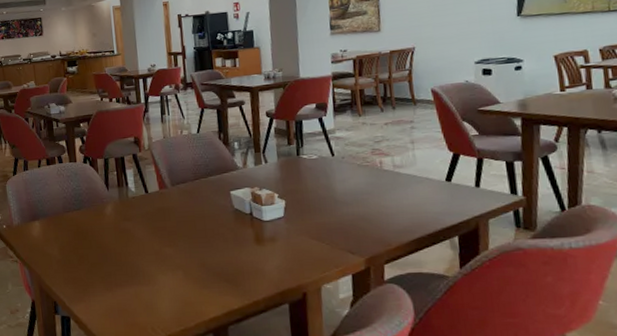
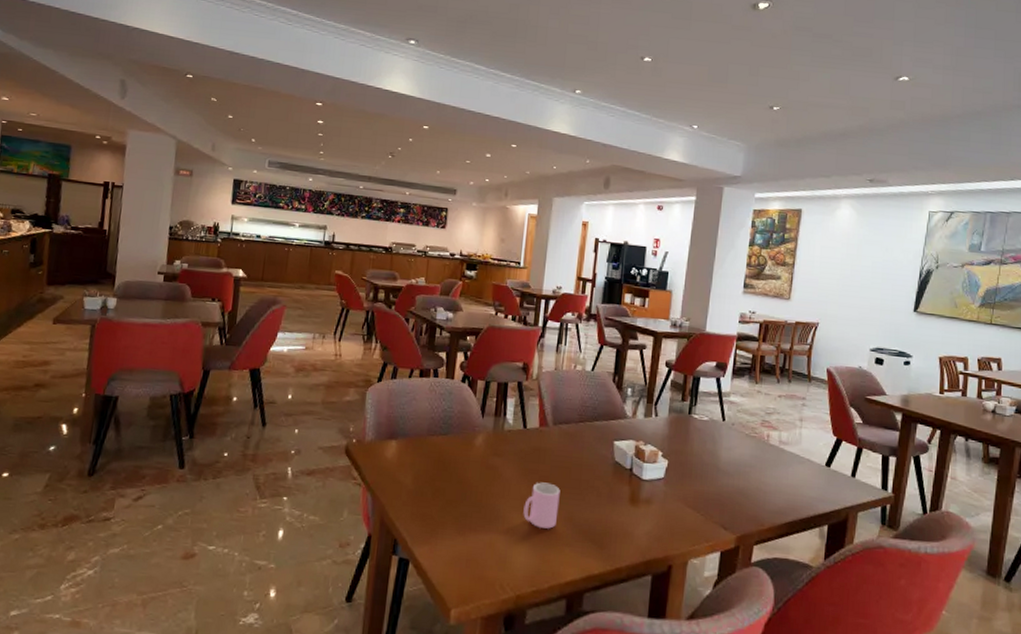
cup: none [159,236,191,276] -> present [523,482,560,529]

